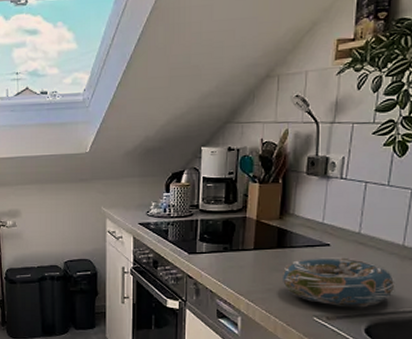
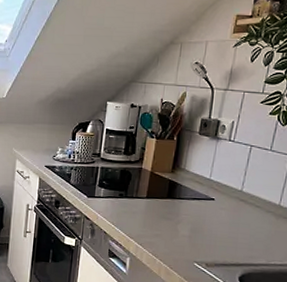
decorative bowl: present [283,257,396,308] -> none [170,209,270,258]

